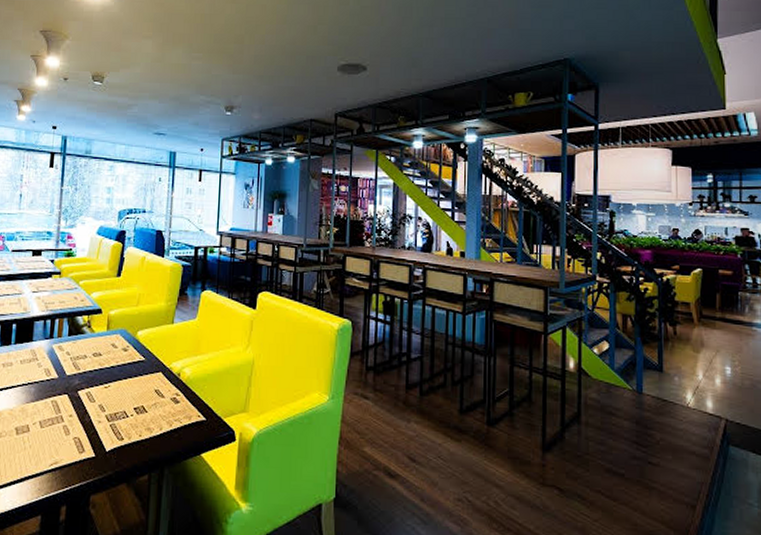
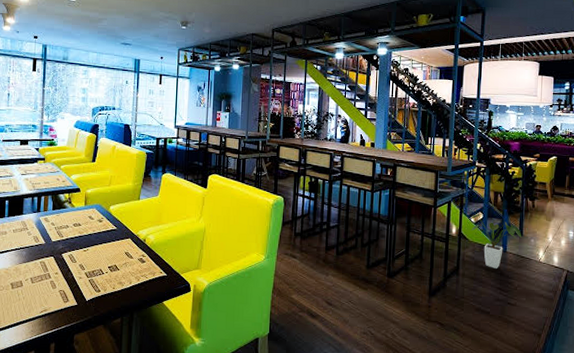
house plant: none [594,343,661,416] -> present [471,214,521,269]

